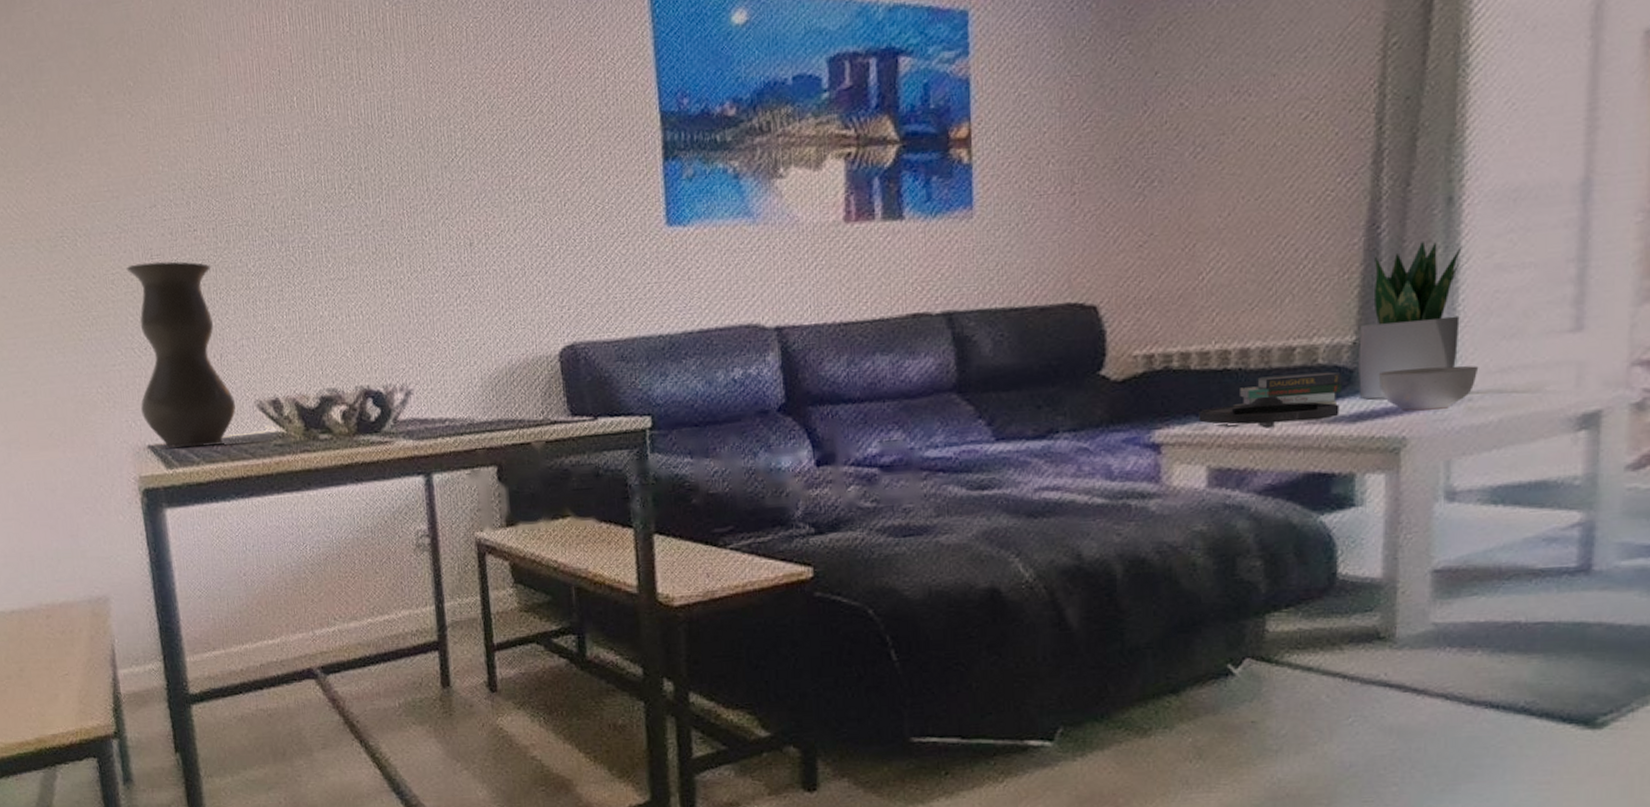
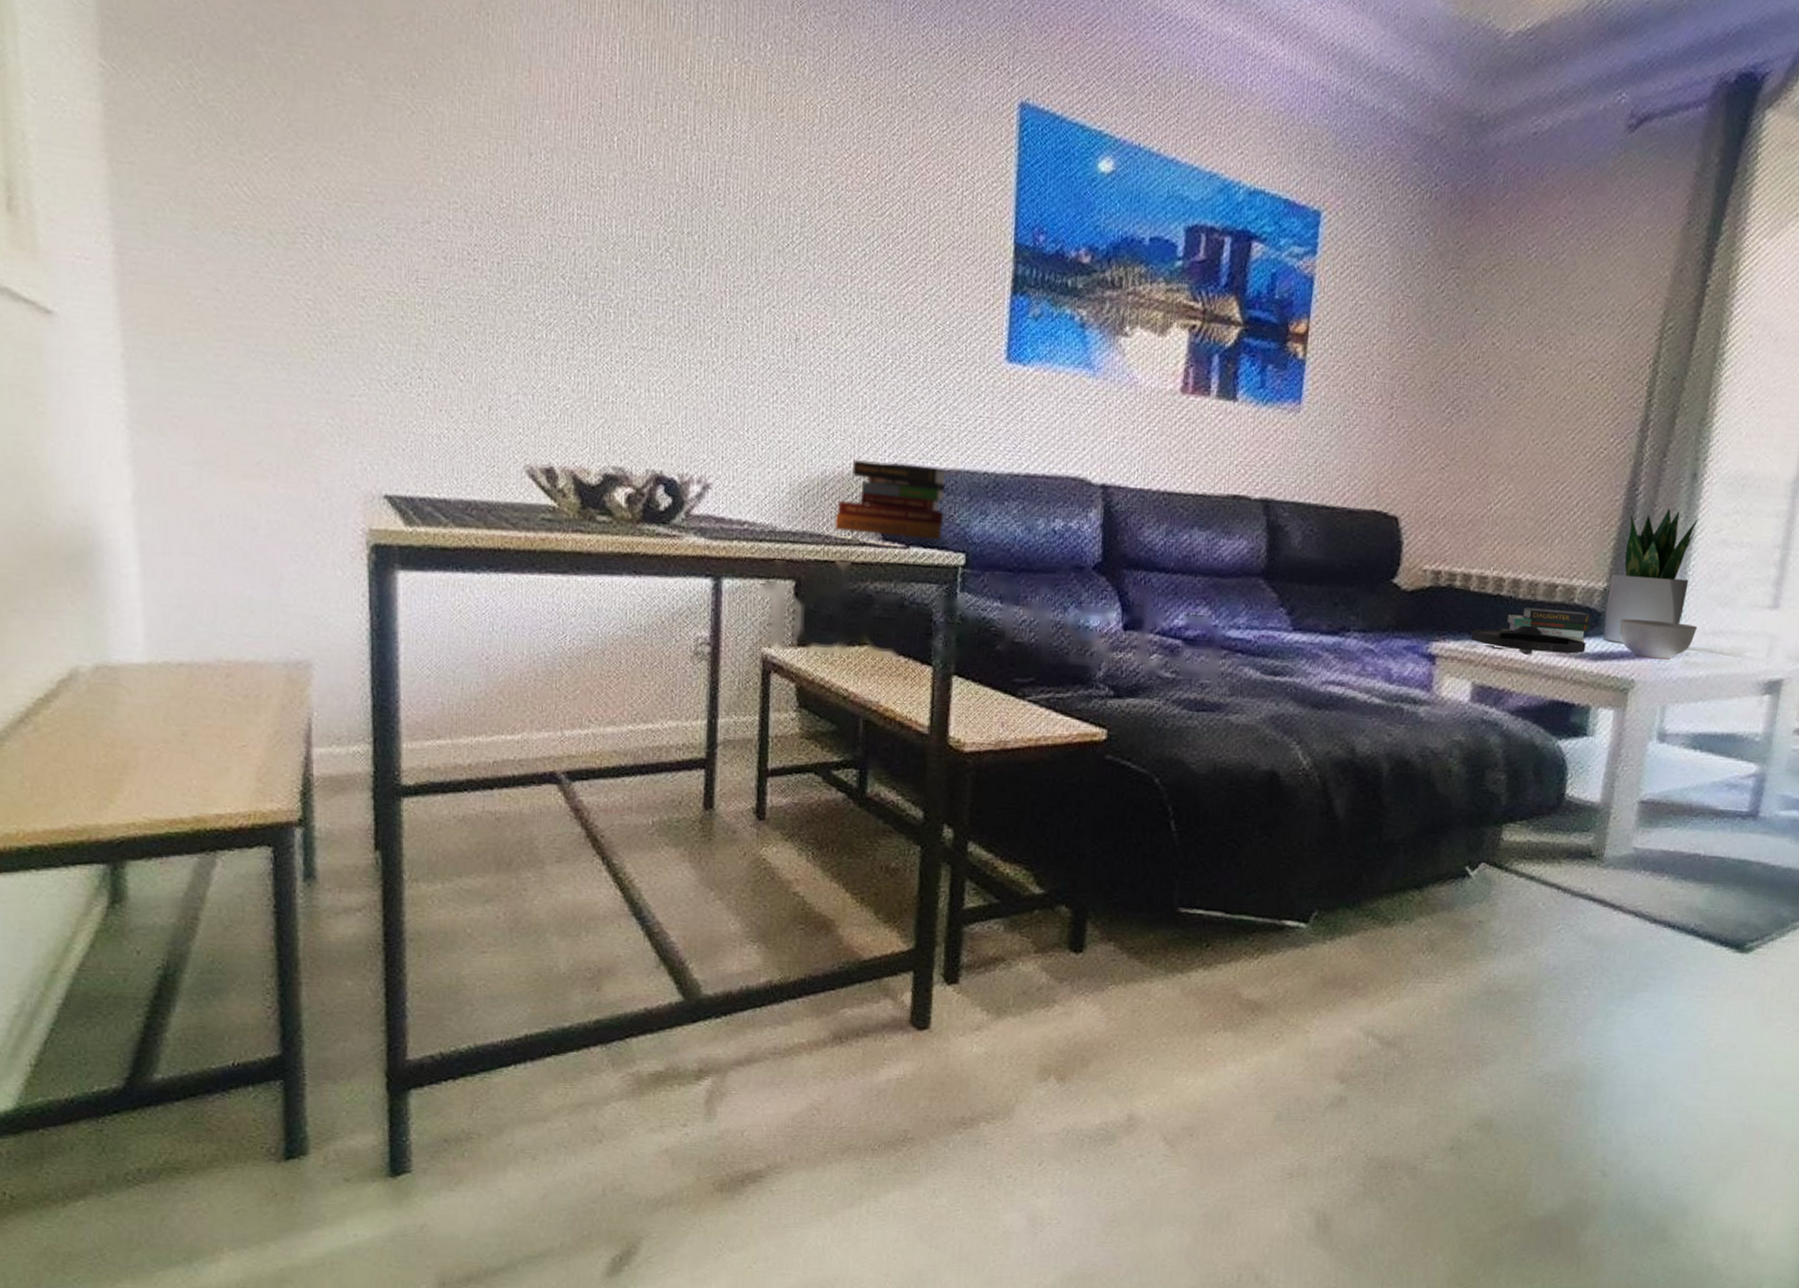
vase: present [126,261,236,448] -> none [382,284,500,507]
books: none [525,339,626,414] -> present [834,459,946,539]

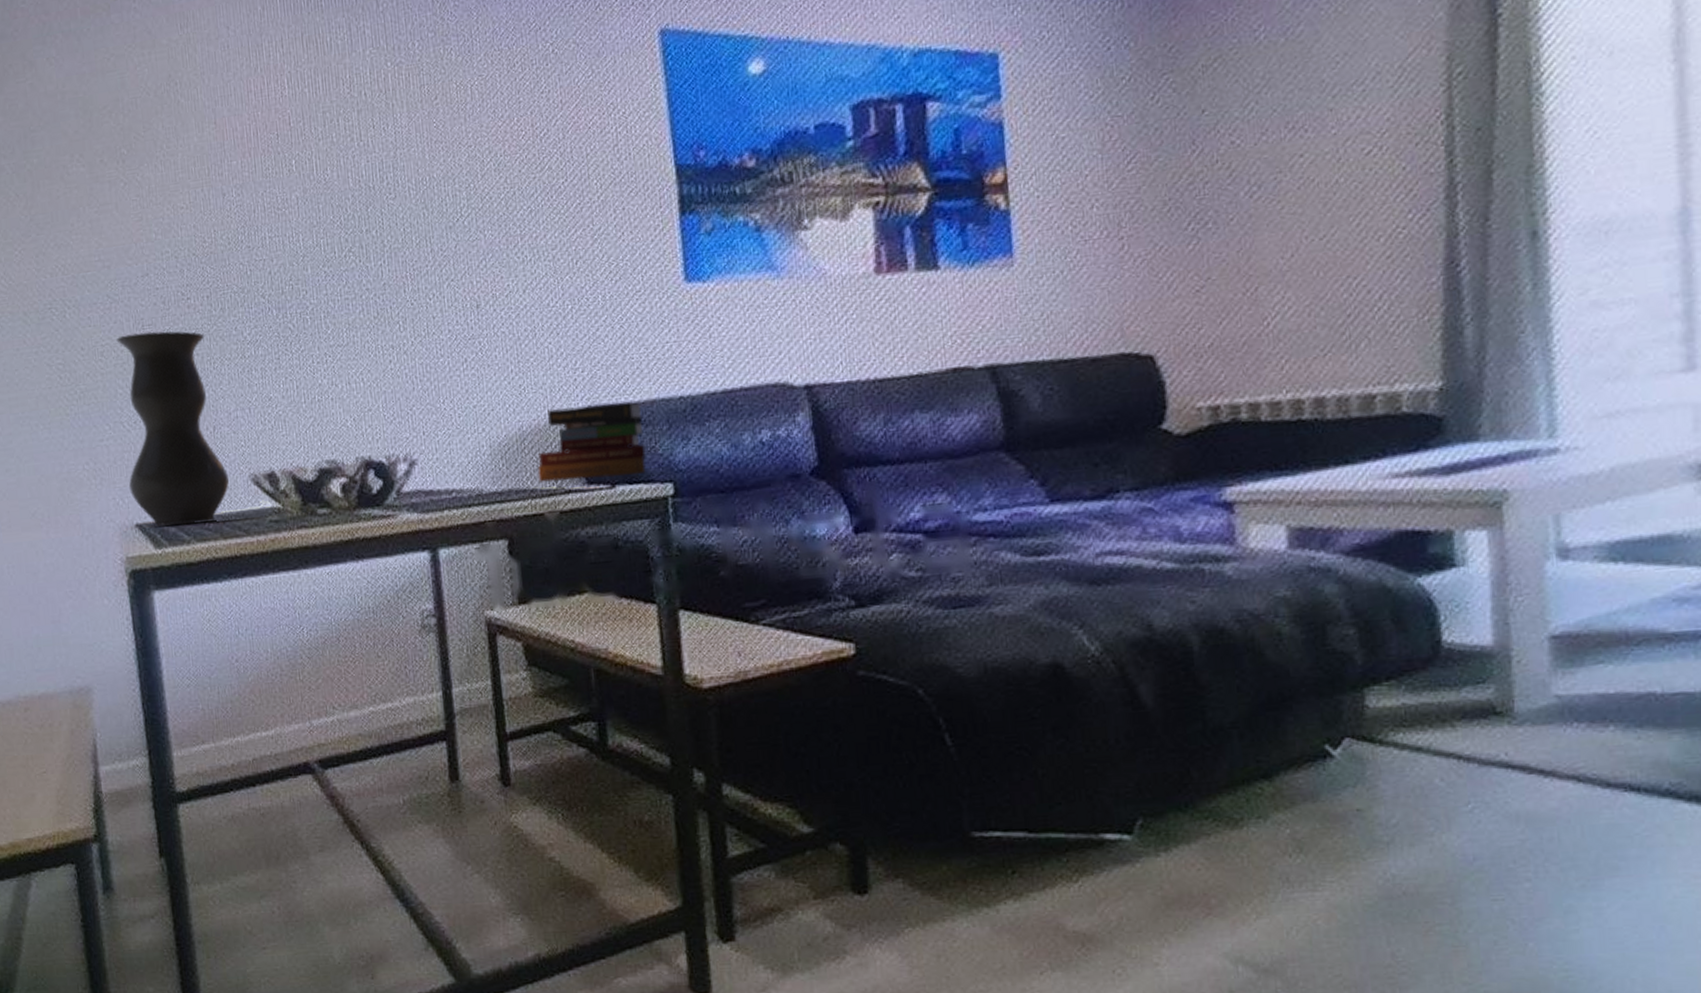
vase: none [382,284,500,507] -> present [116,331,229,526]
tray: present [1470,625,1586,655] -> none [1273,447,1431,482]
books: present [1501,607,1591,643] -> none [1312,420,1432,461]
planter: present [1603,508,1699,643] -> none [1446,278,1557,450]
bowl: present [1619,619,1698,660] -> none [1470,410,1583,462]

